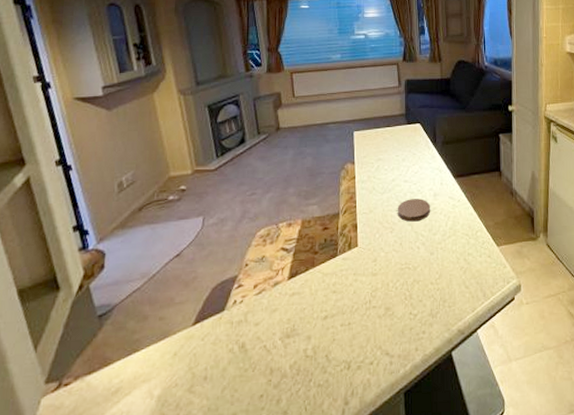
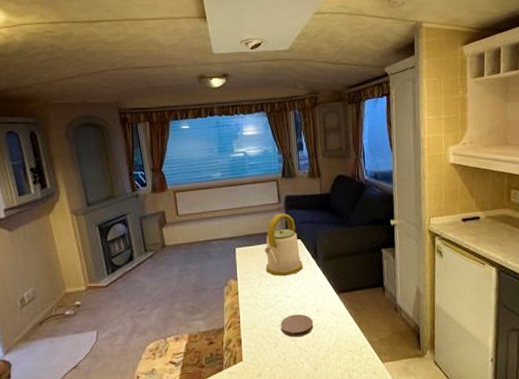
kettle: none [383,97,421,160] -> present [264,213,303,276]

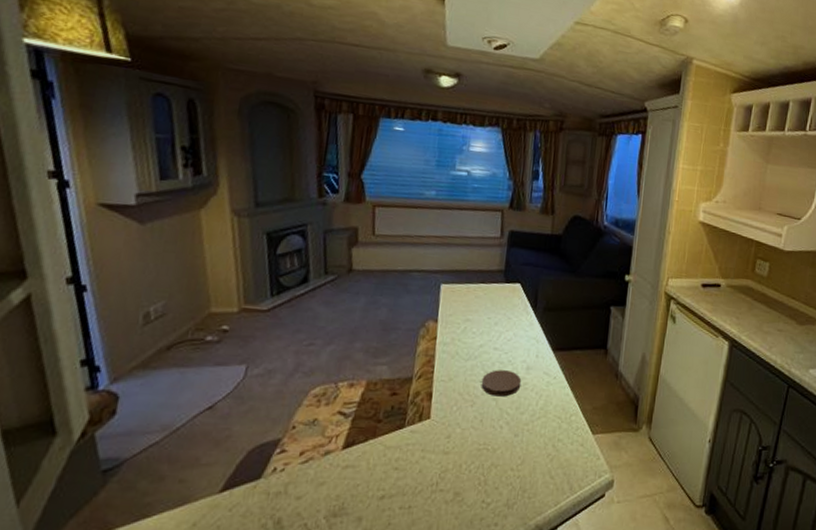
kettle: present [264,213,303,276] -> none [474,250,519,324]

